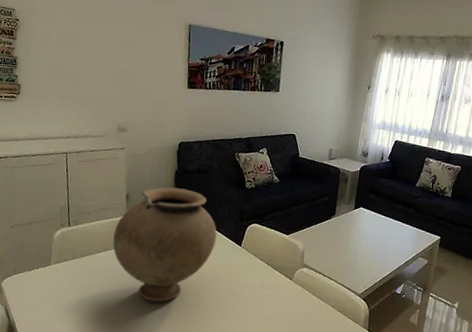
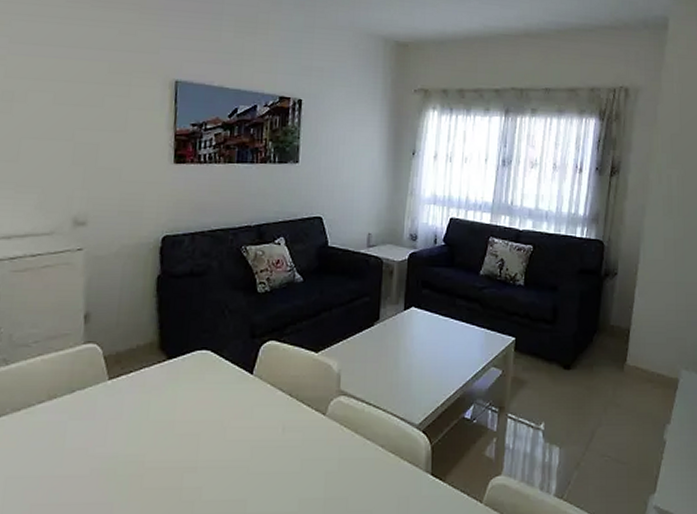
vase: present [113,187,217,302] -> none [63,299,218,468]

